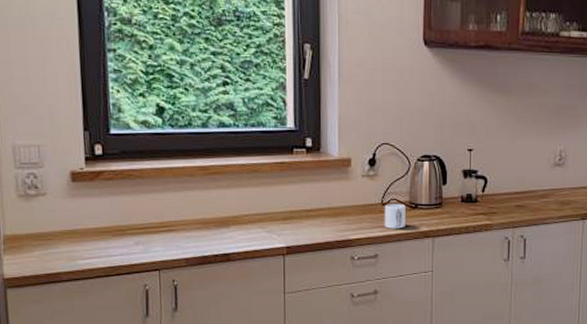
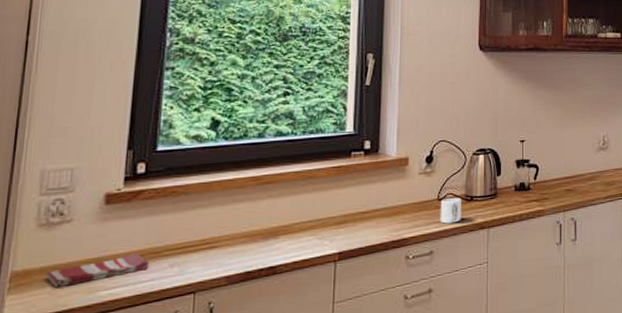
dish towel: none [31,229,117,253] -> present [45,253,150,287]

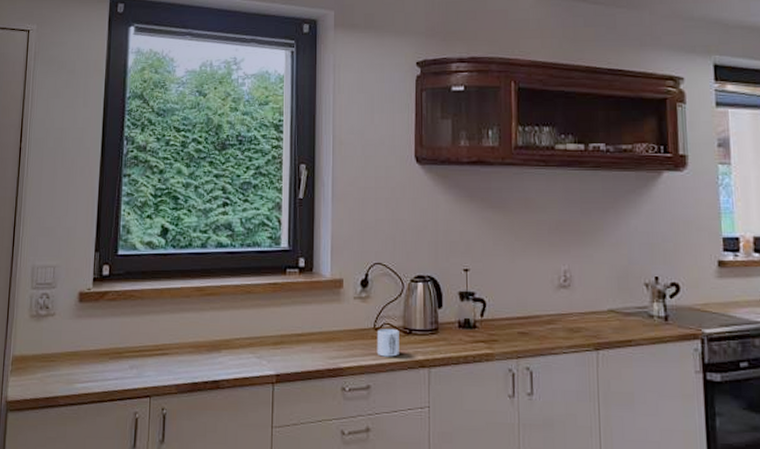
dish towel: present [45,253,150,287] -> none [36,351,114,375]

